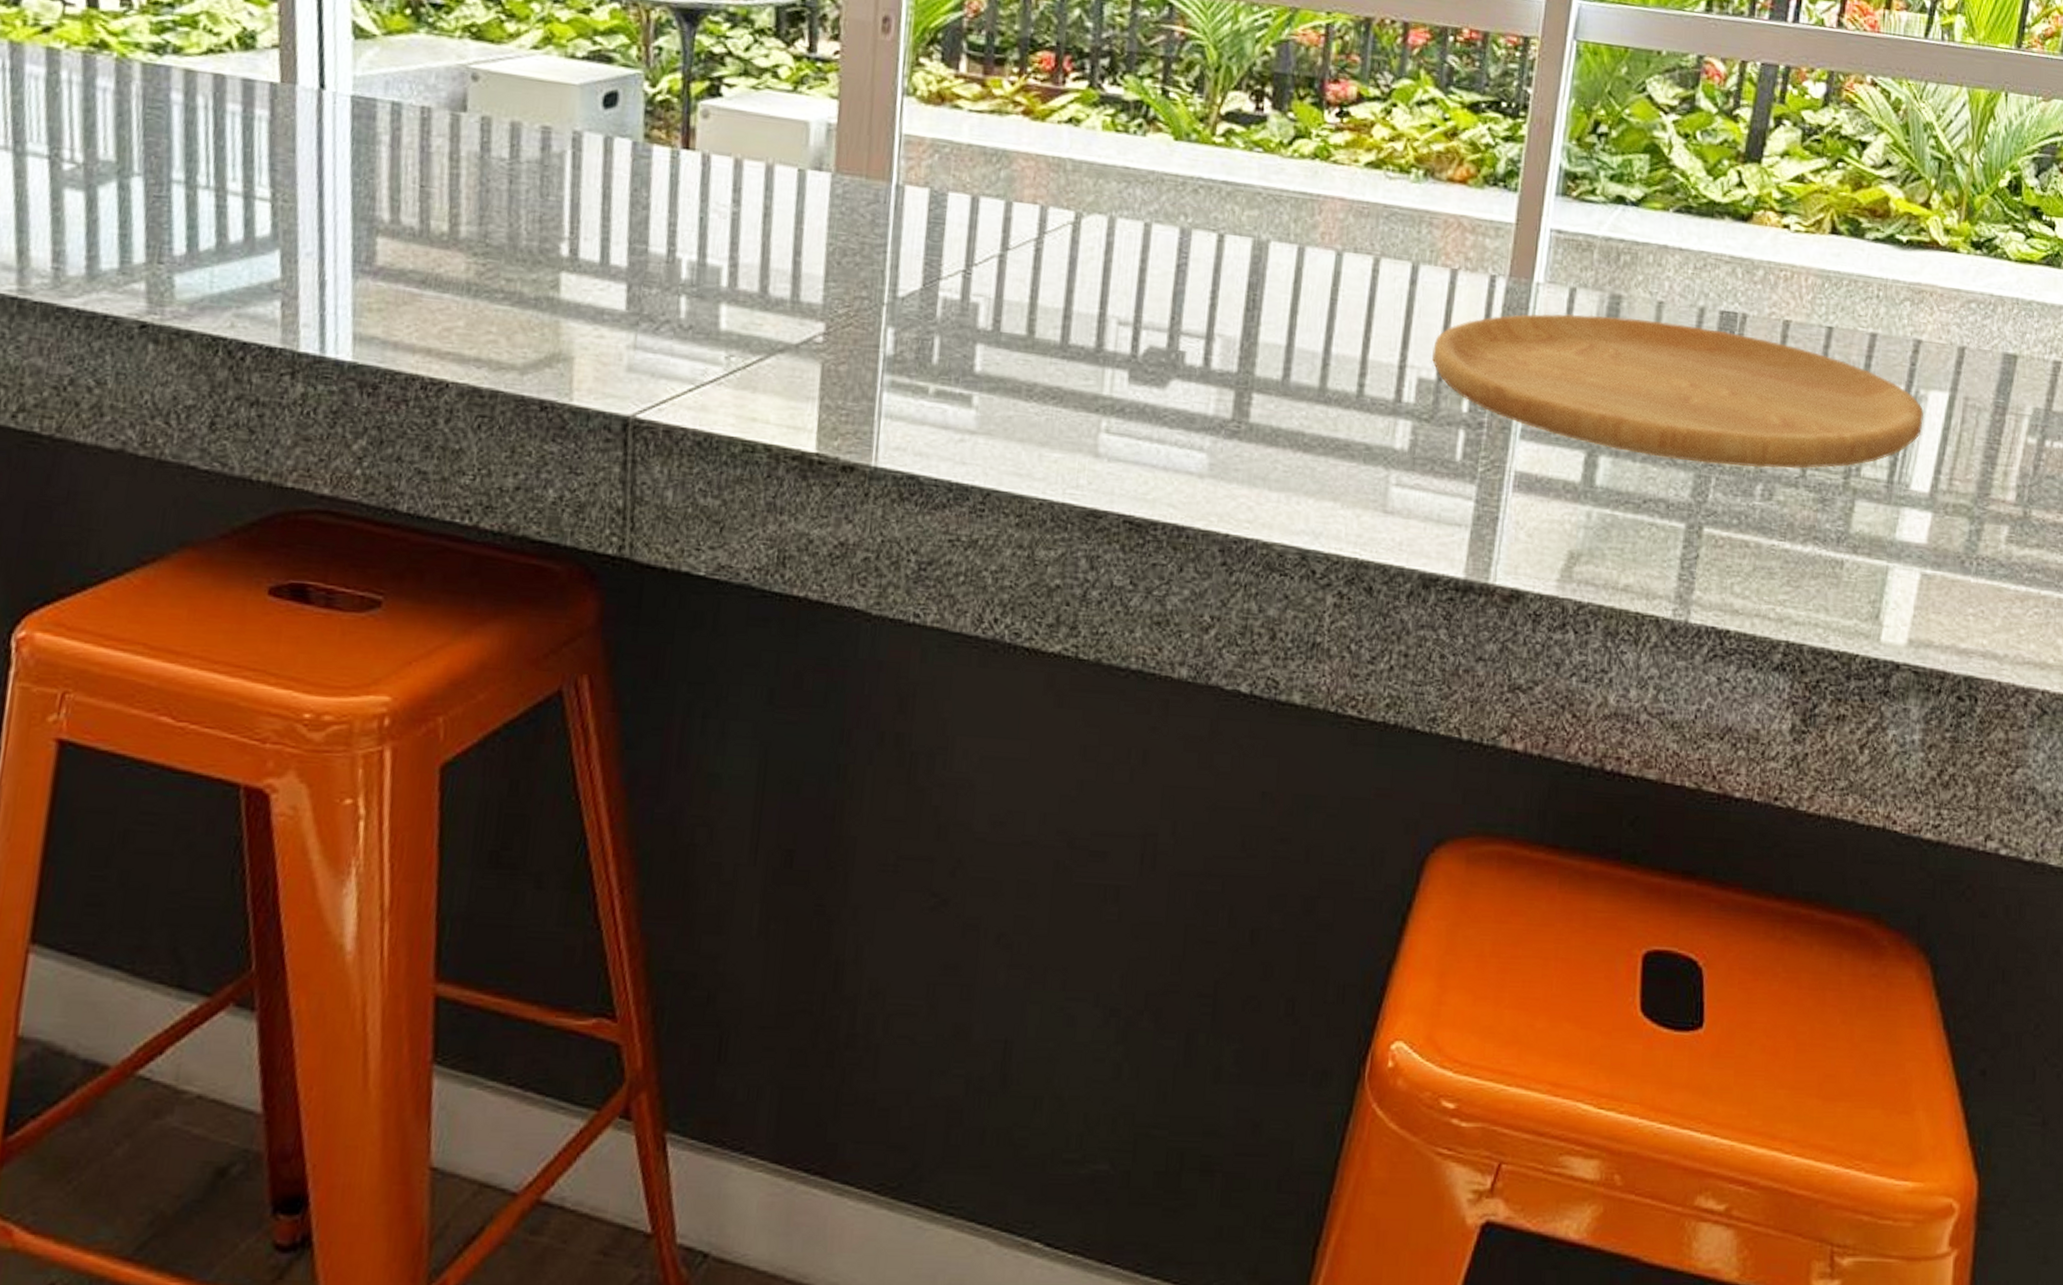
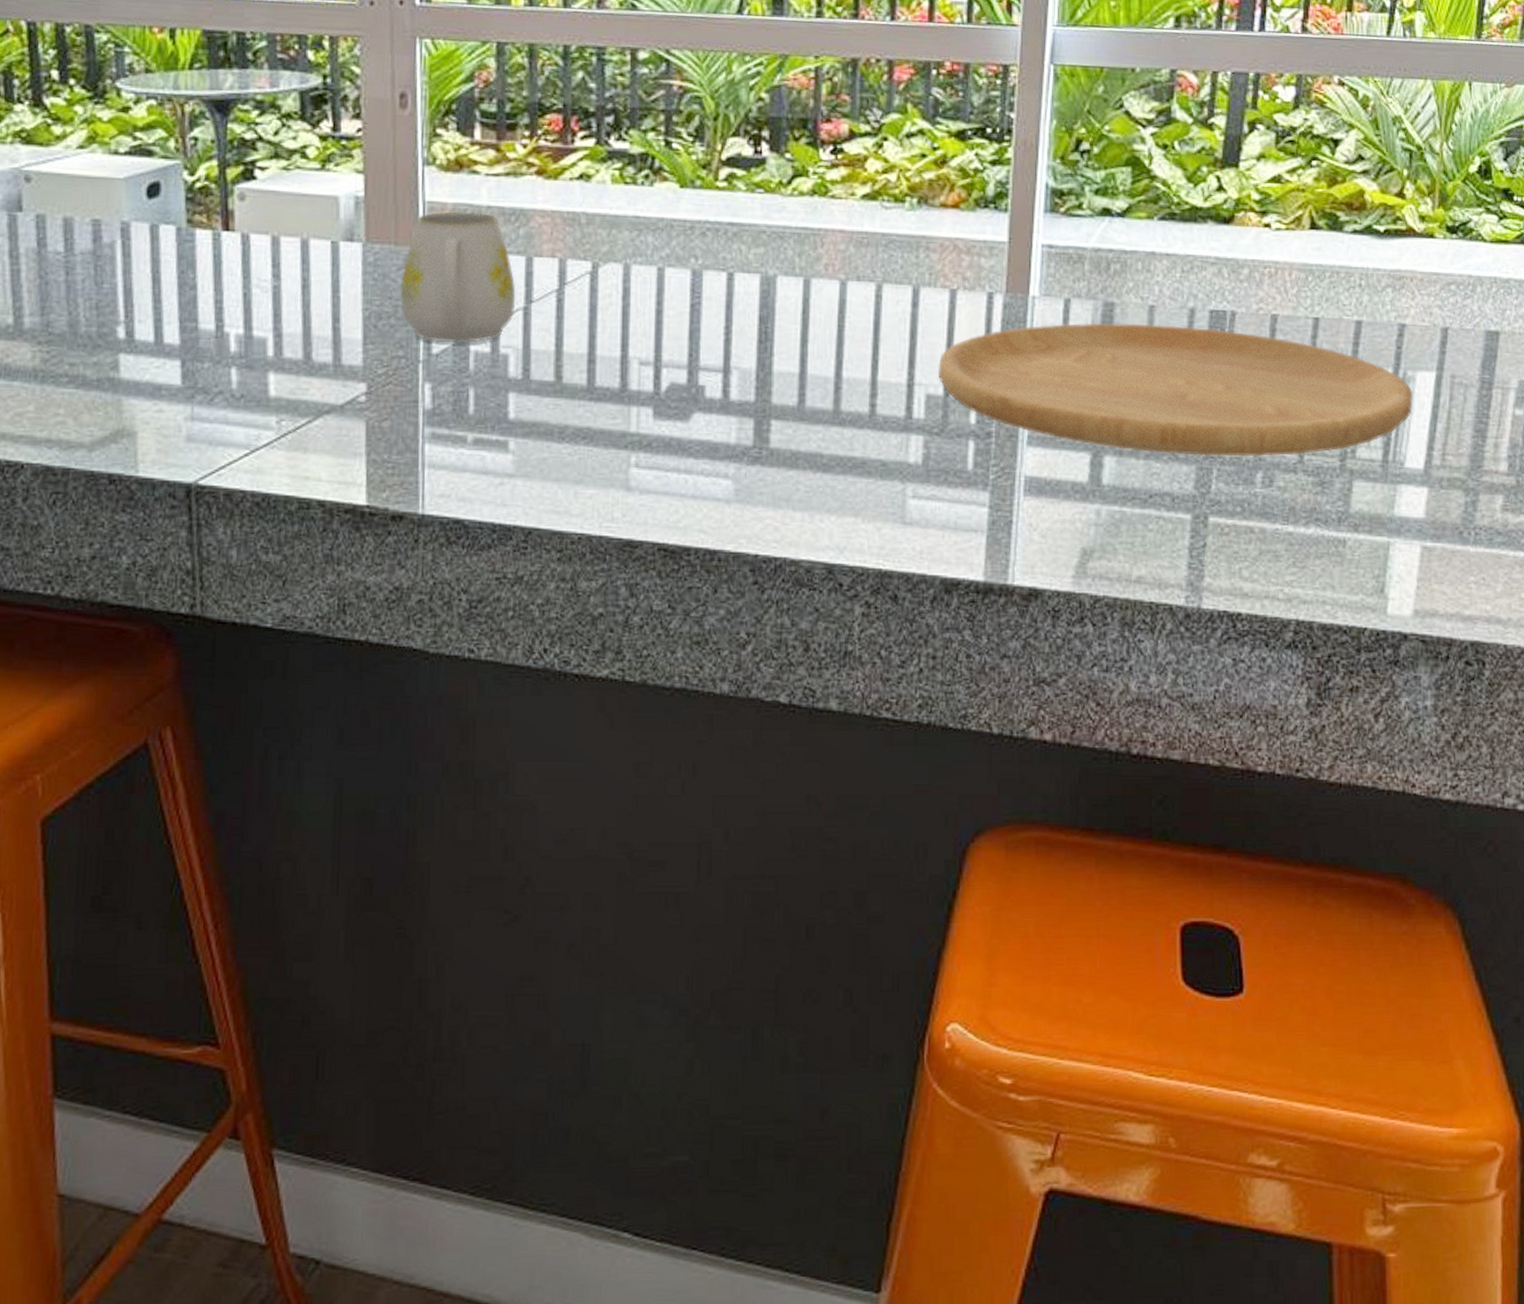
mug: none [867,146,992,288] -> present [399,211,516,343]

